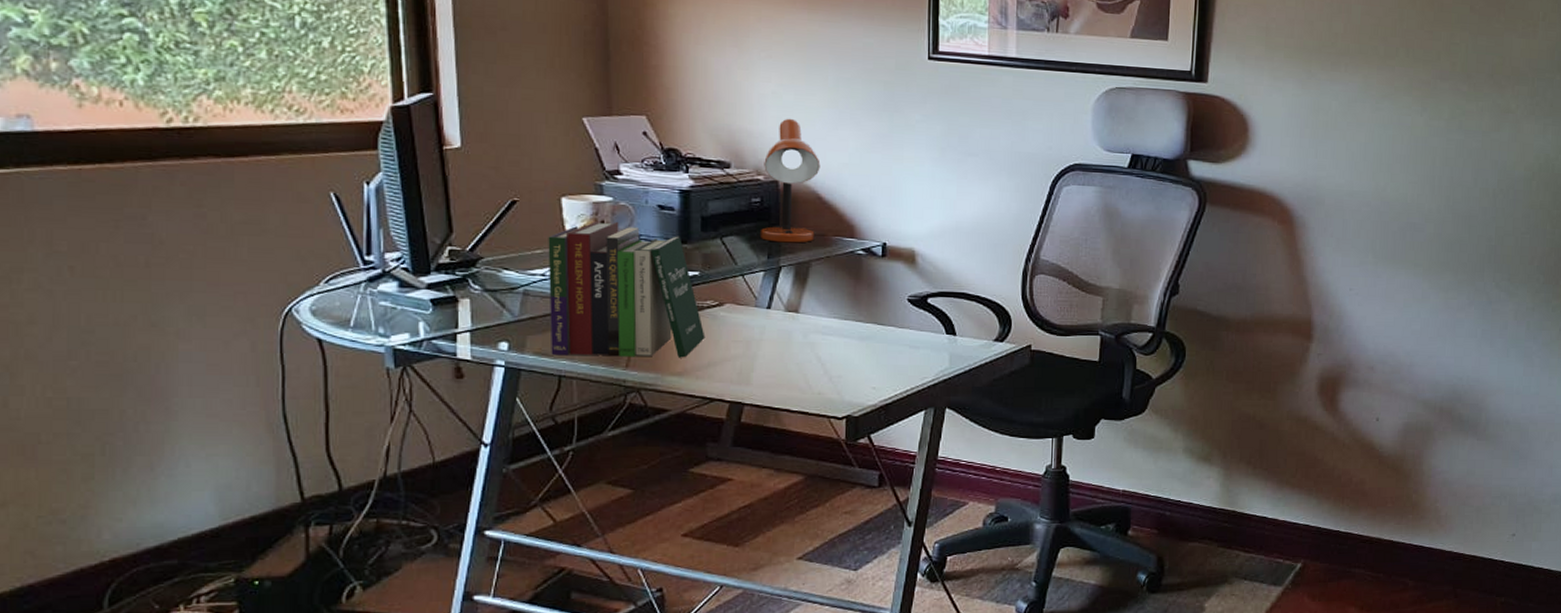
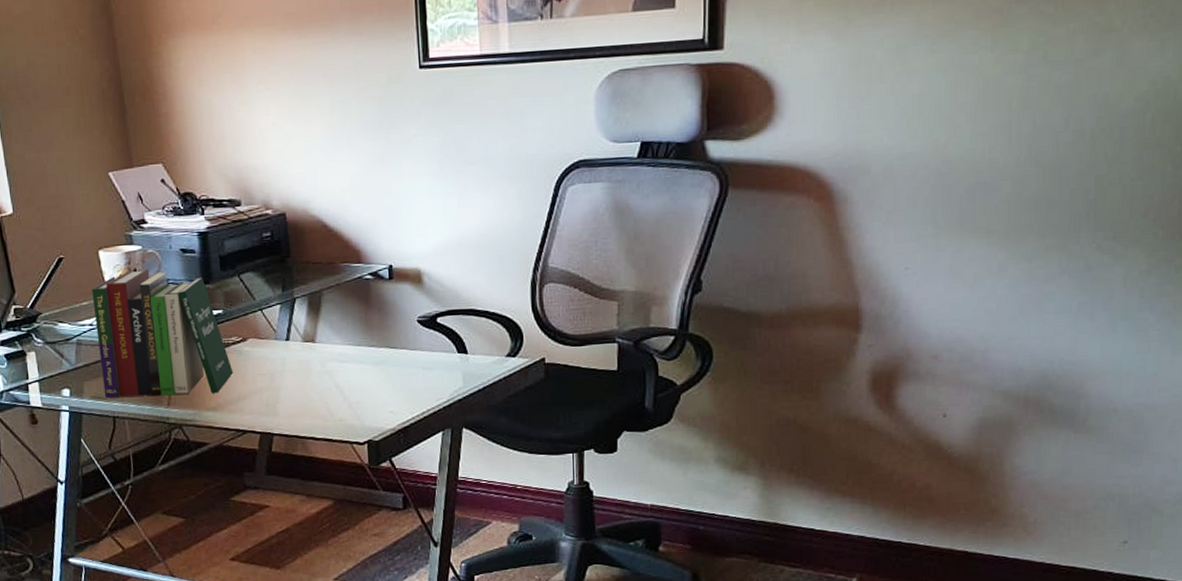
desk lamp: present [759,118,821,243] -> none [271,148,324,275]

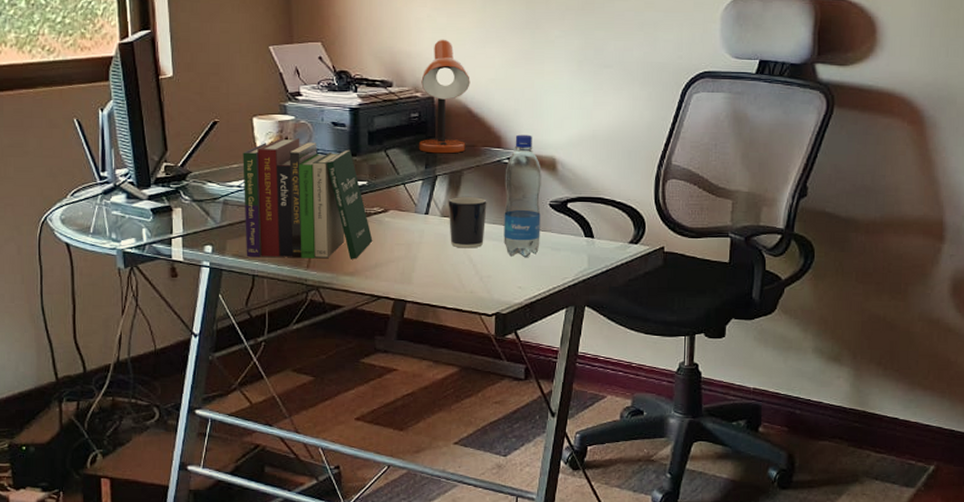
desk lamp: none [271,148,324,275] -> present [418,39,470,154]
mug: none [309,317,351,374] -> present [448,196,487,248]
bottle: none [367,246,410,380] -> present [504,134,541,258]

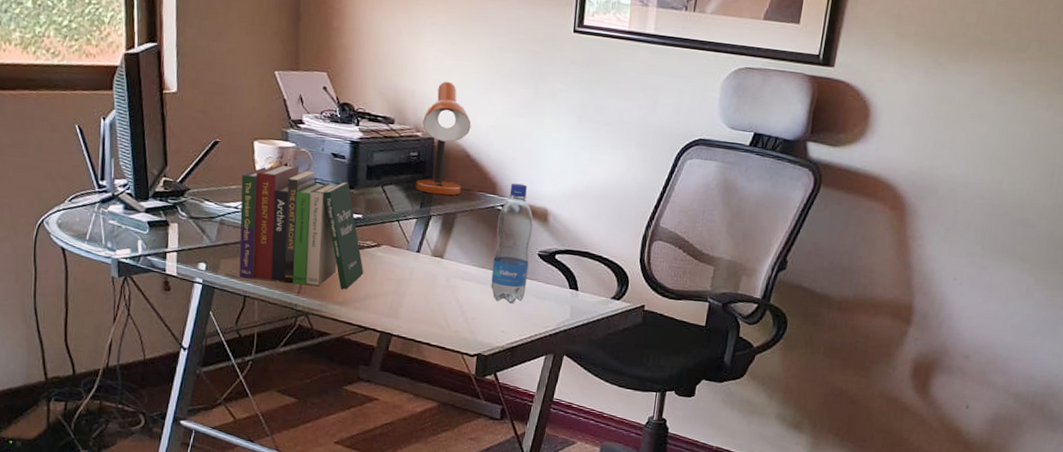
mug: present [448,196,487,248] -> none [439,238,478,290]

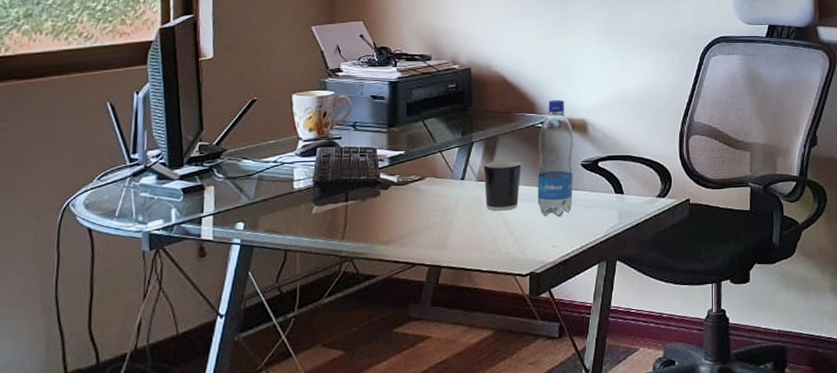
books: present [239,163,364,290] -> none [279,111,409,232]
desk lamp: present [415,81,471,196] -> none [455,15,506,121]
mug: none [439,238,478,290] -> present [483,160,522,211]

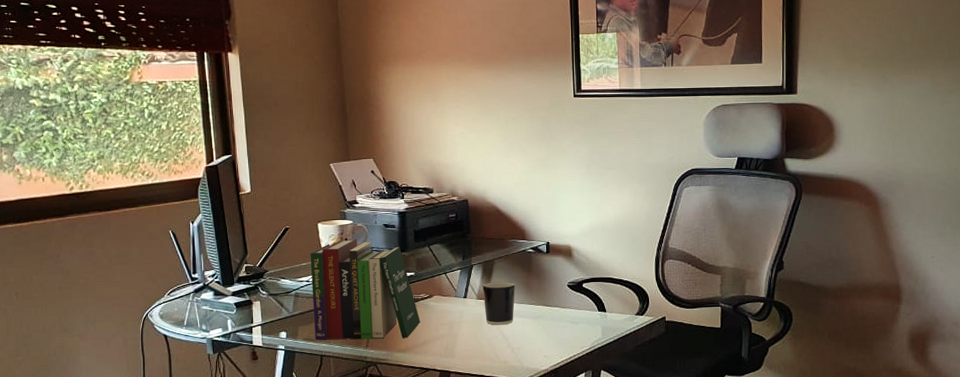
books: none [279,111,409,232] -> present [310,238,421,340]
bottle: present [537,100,573,217] -> none [529,228,561,331]

